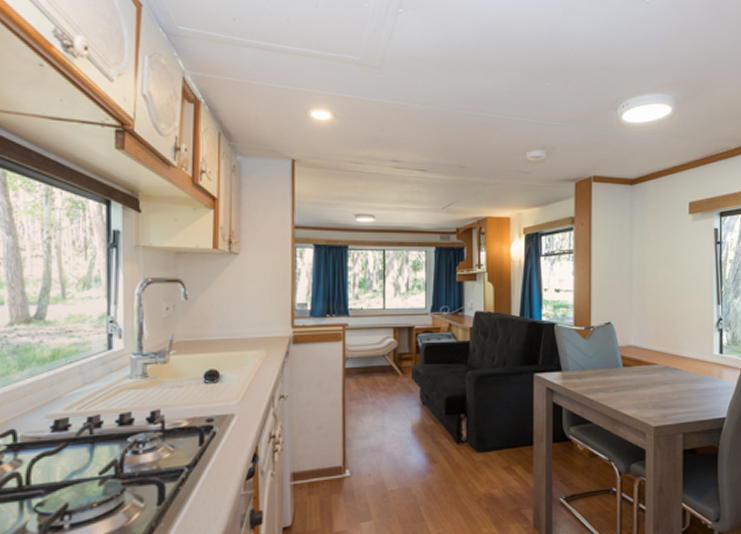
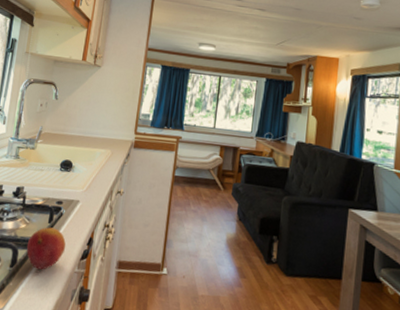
fruit: none [175,450,226,501] -> present [26,227,66,270]

